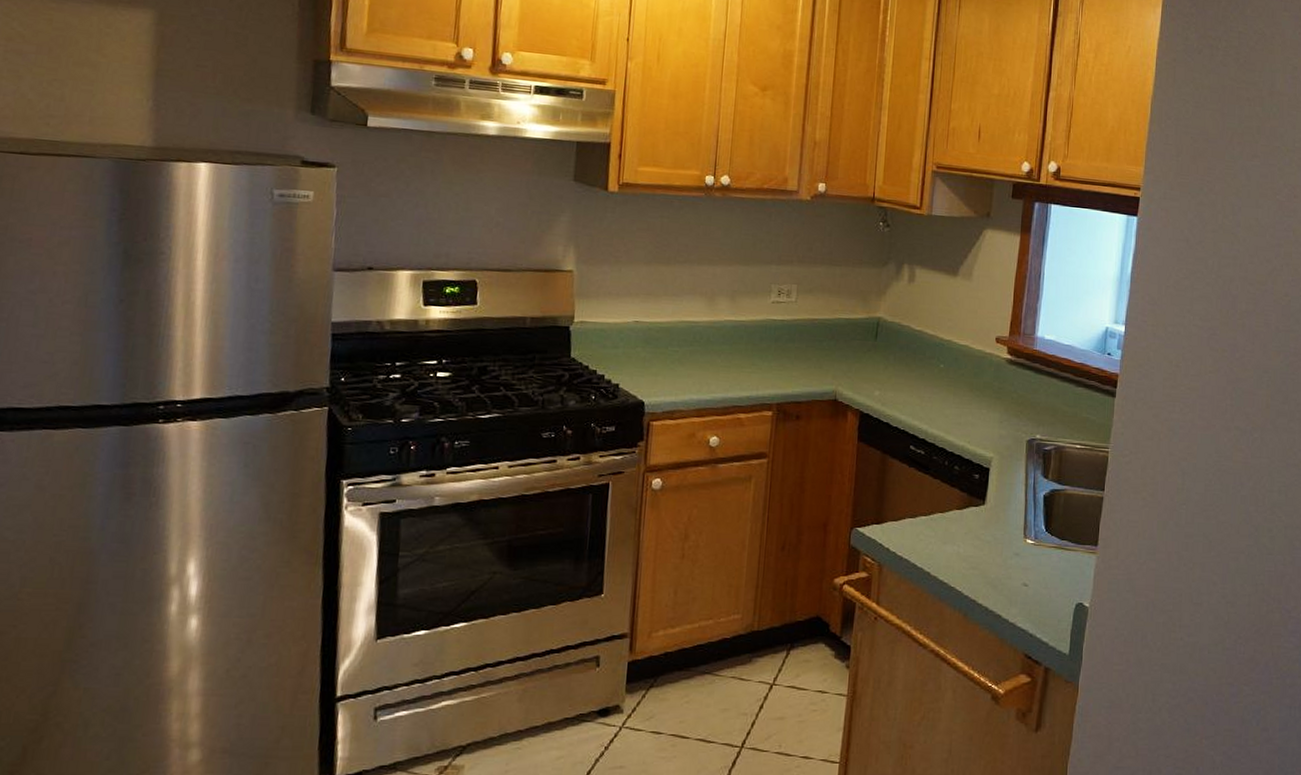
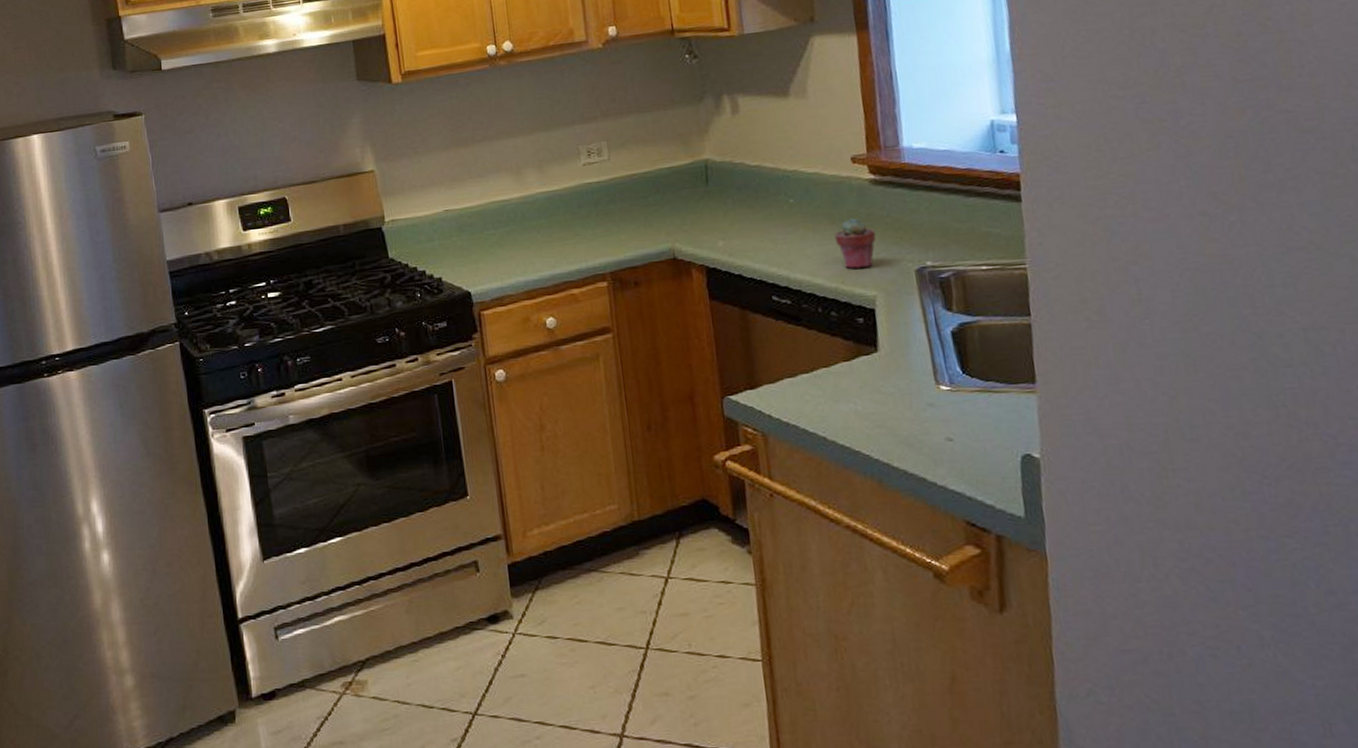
potted succulent: none [970,389,1003,433] -> present [834,218,877,270]

